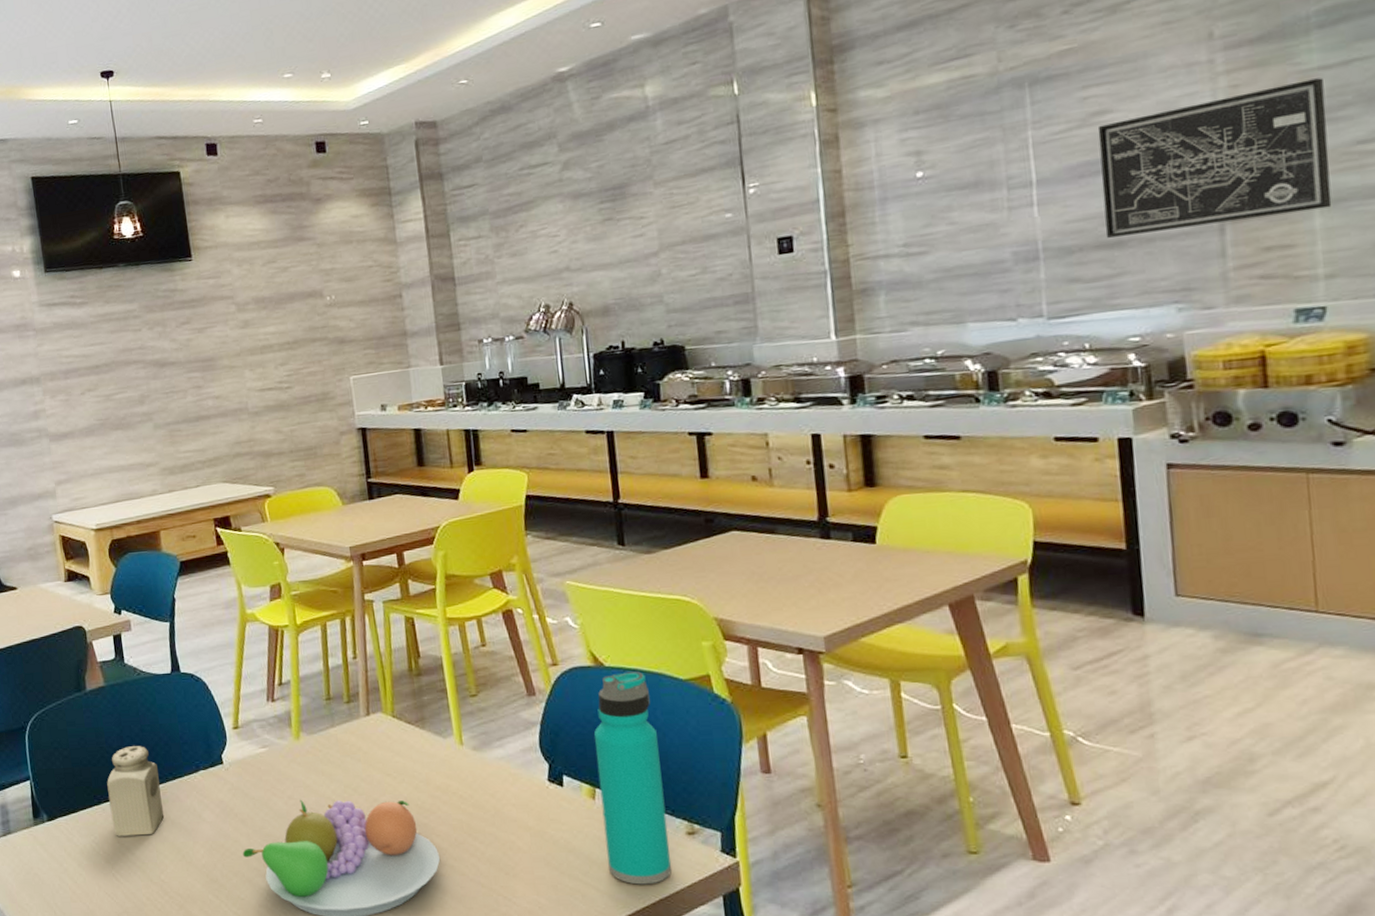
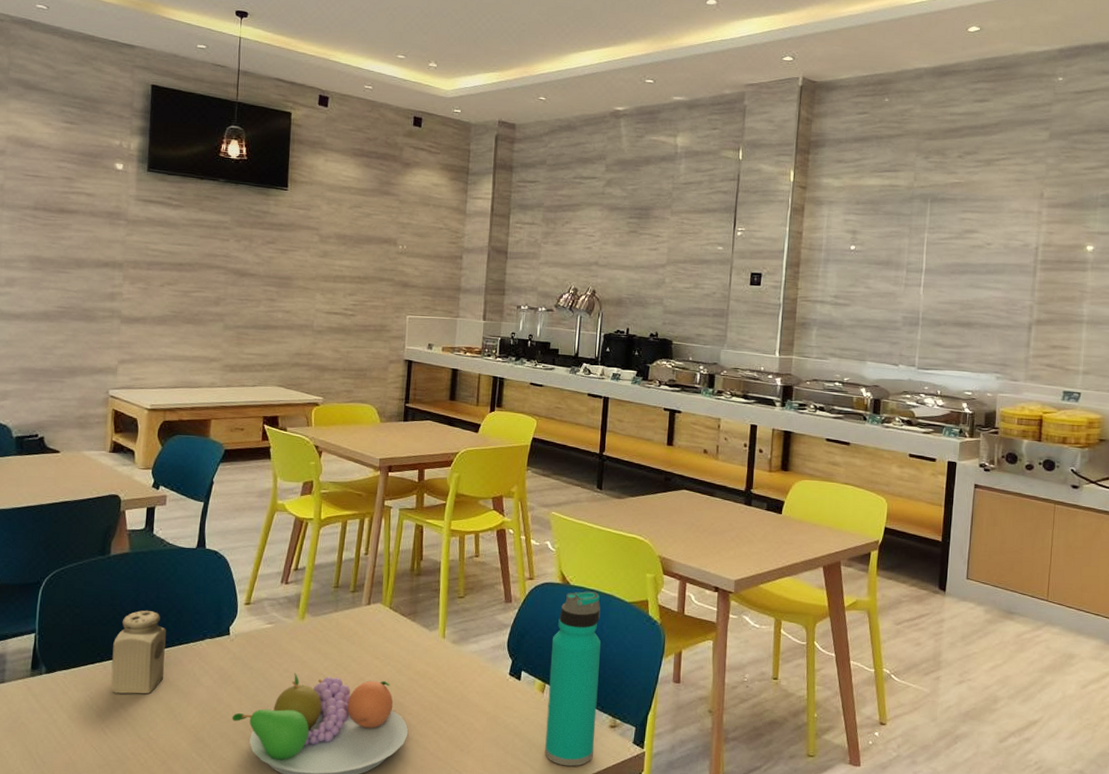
wall art: present [1097,77,1332,238] -> none [961,239,1100,327]

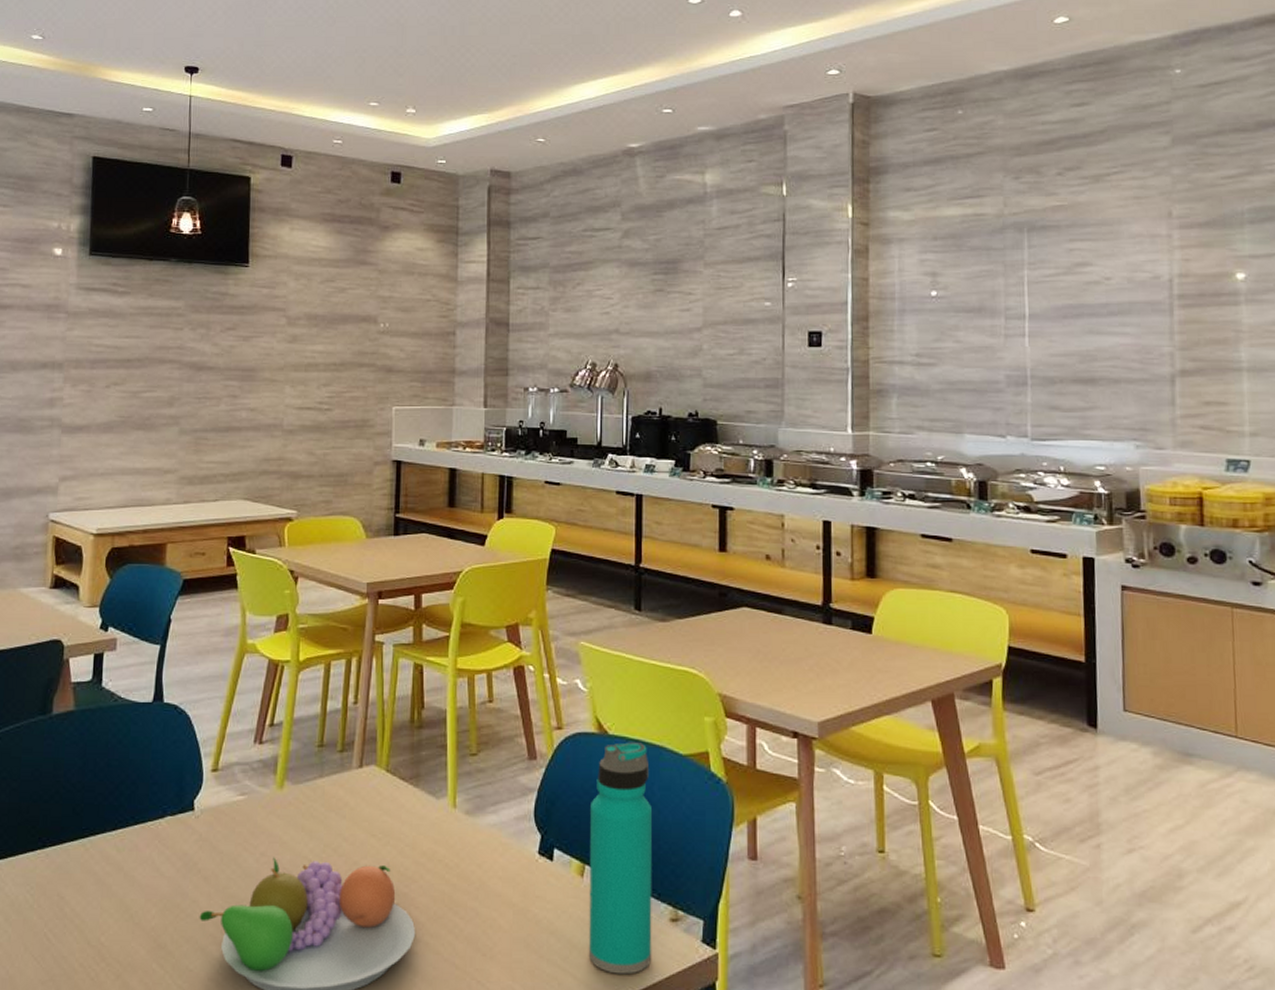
salt shaker: present [111,611,166,694] -> none [54,782,119,889]

